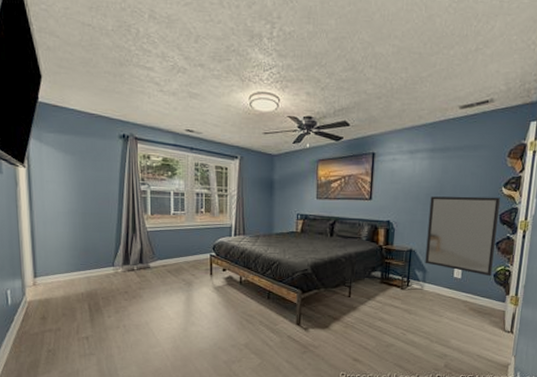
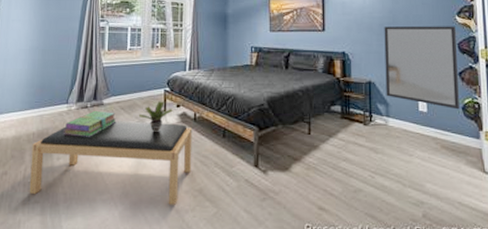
bench: none [82,283,239,357] -> present [29,121,193,205]
stack of books: none [111,273,163,298] -> present [63,110,116,137]
potted plant: none [185,265,219,295] -> present [138,101,173,133]

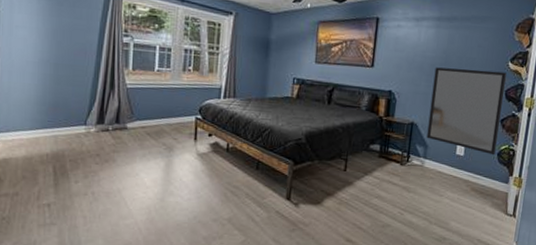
bench: present [29,121,193,205] -> none [44,146,225,232]
stack of books: present [63,110,116,137] -> none [81,134,141,162]
potted plant: present [138,101,173,133] -> none [166,129,204,162]

